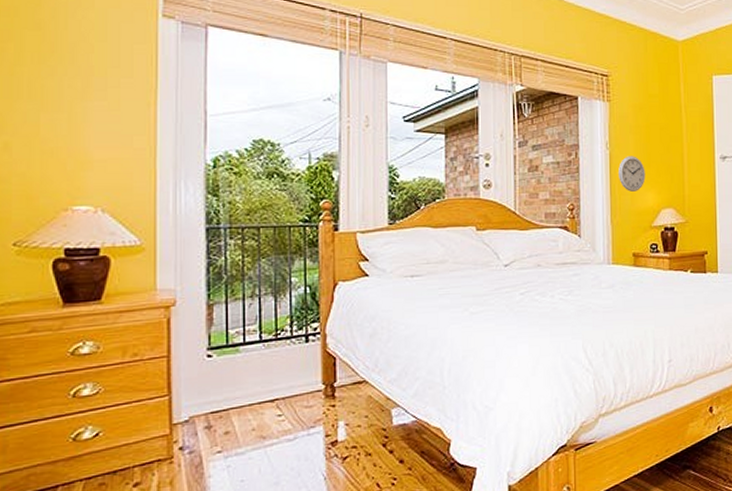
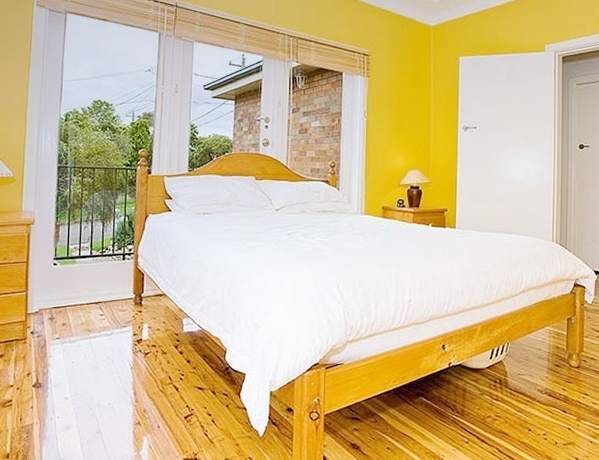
wall clock: present [618,156,646,192] -> none [373,123,397,154]

